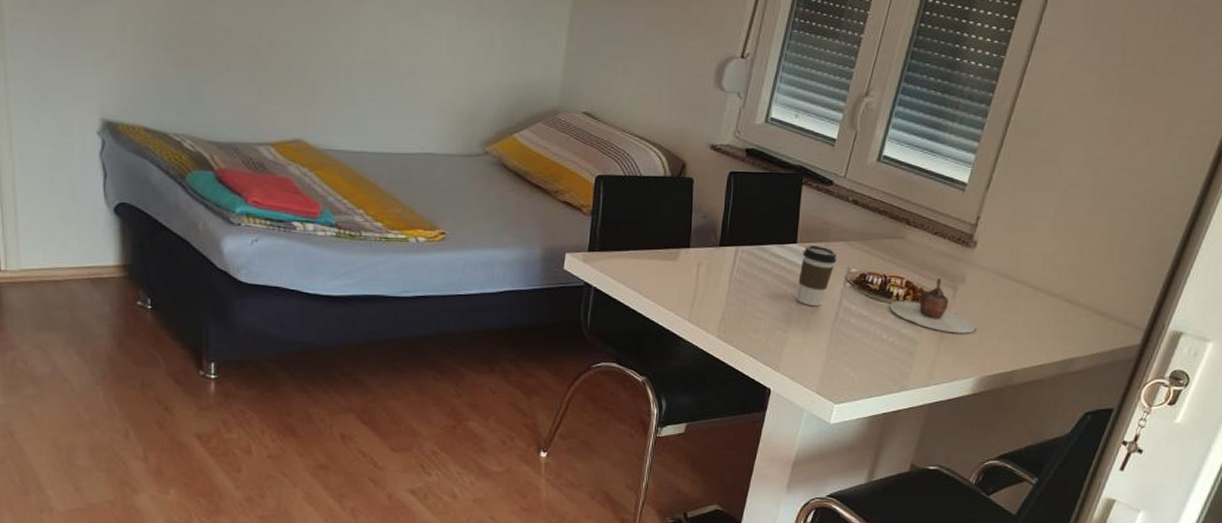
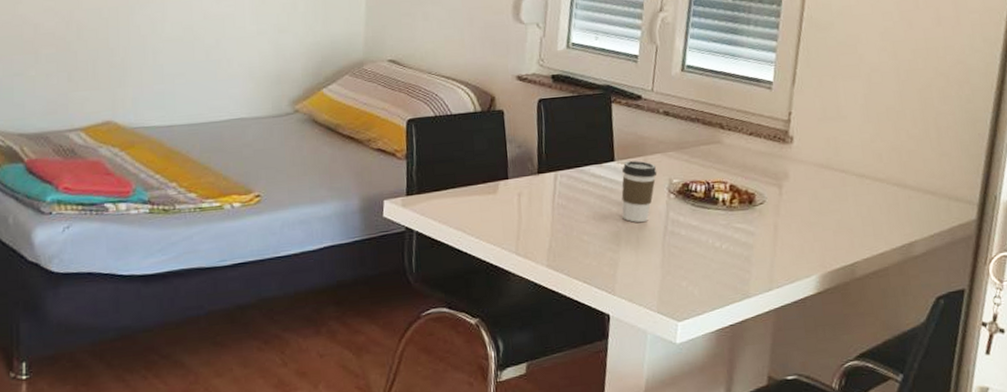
teapot: present [889,277,975,334] -> none [717,177,808,232]

